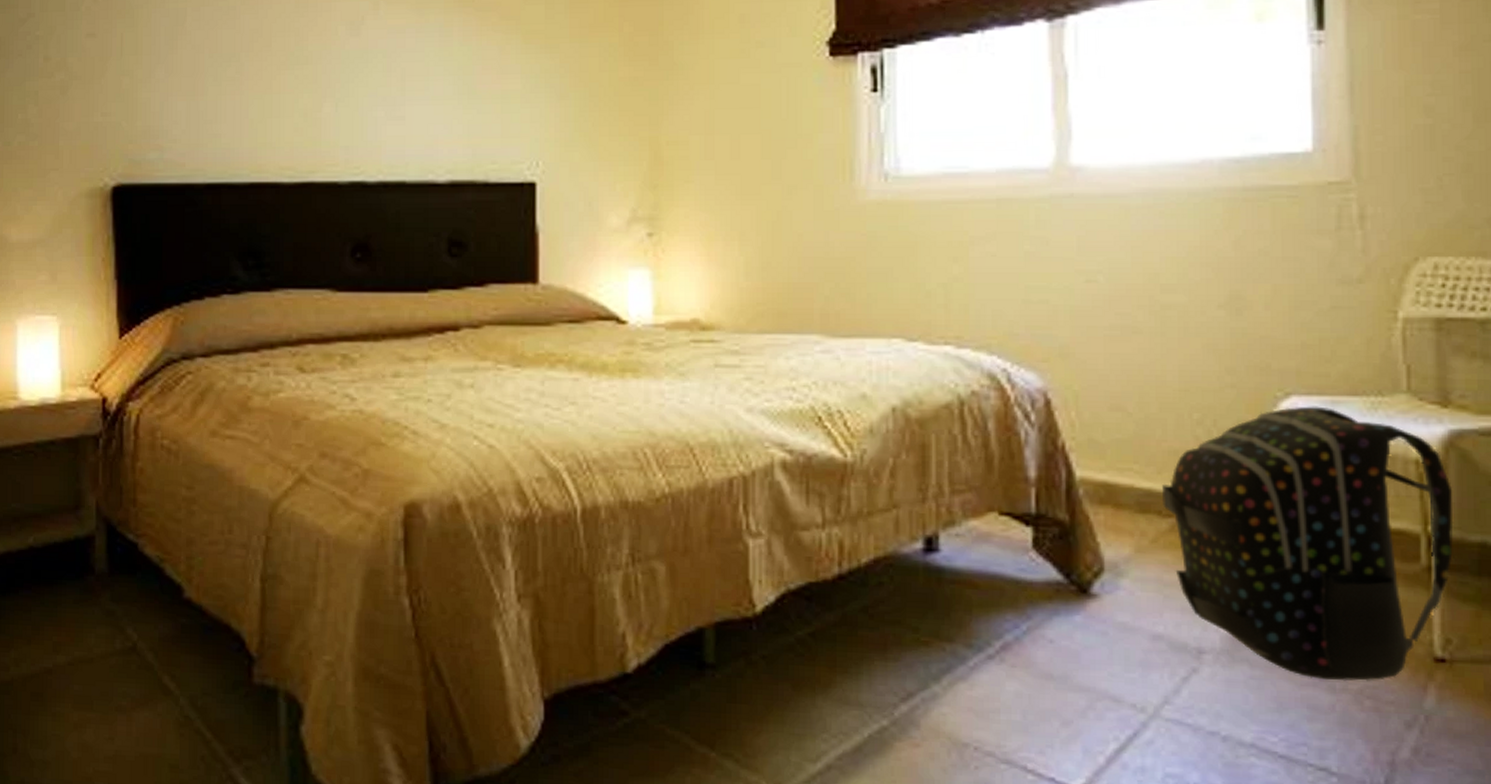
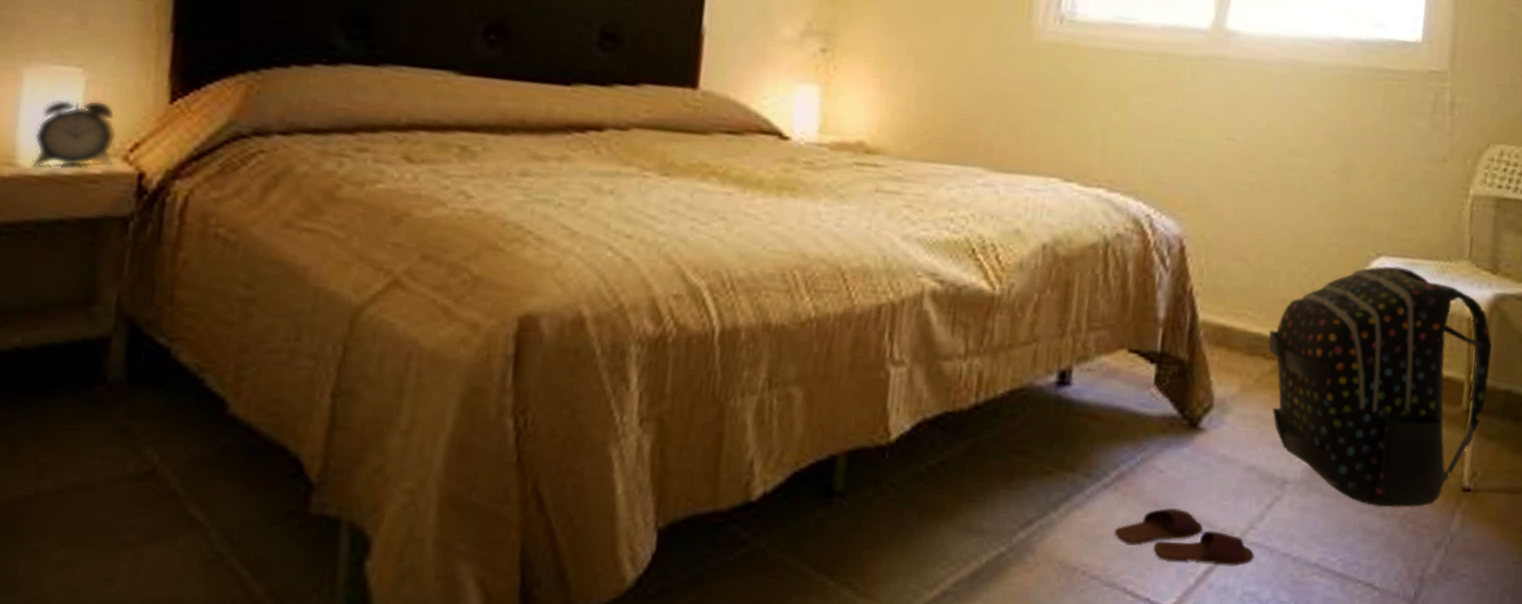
alarm clock: none [28,341,84,398] -> present [33,100,117,166]
slippers: none [1006,680,1174,743] -> present [1114,507,1255,564]

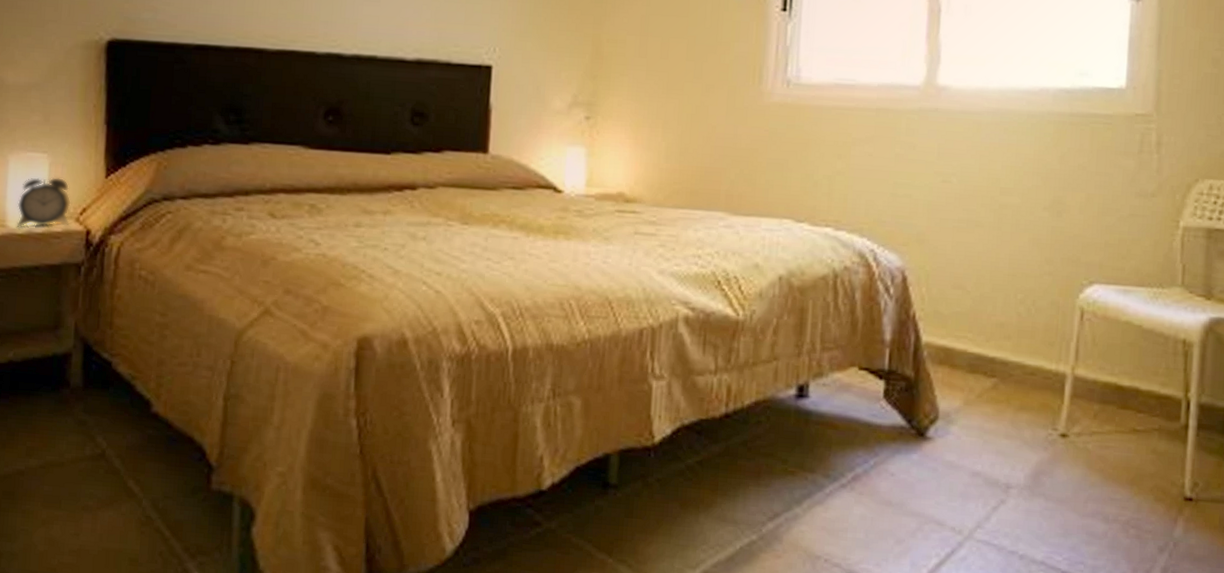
slippers: present [1114,507,1255,564] -> none [853,506,983,559]
backpack: present [1268,266,1492,508] -> none [988,293,1209,514]

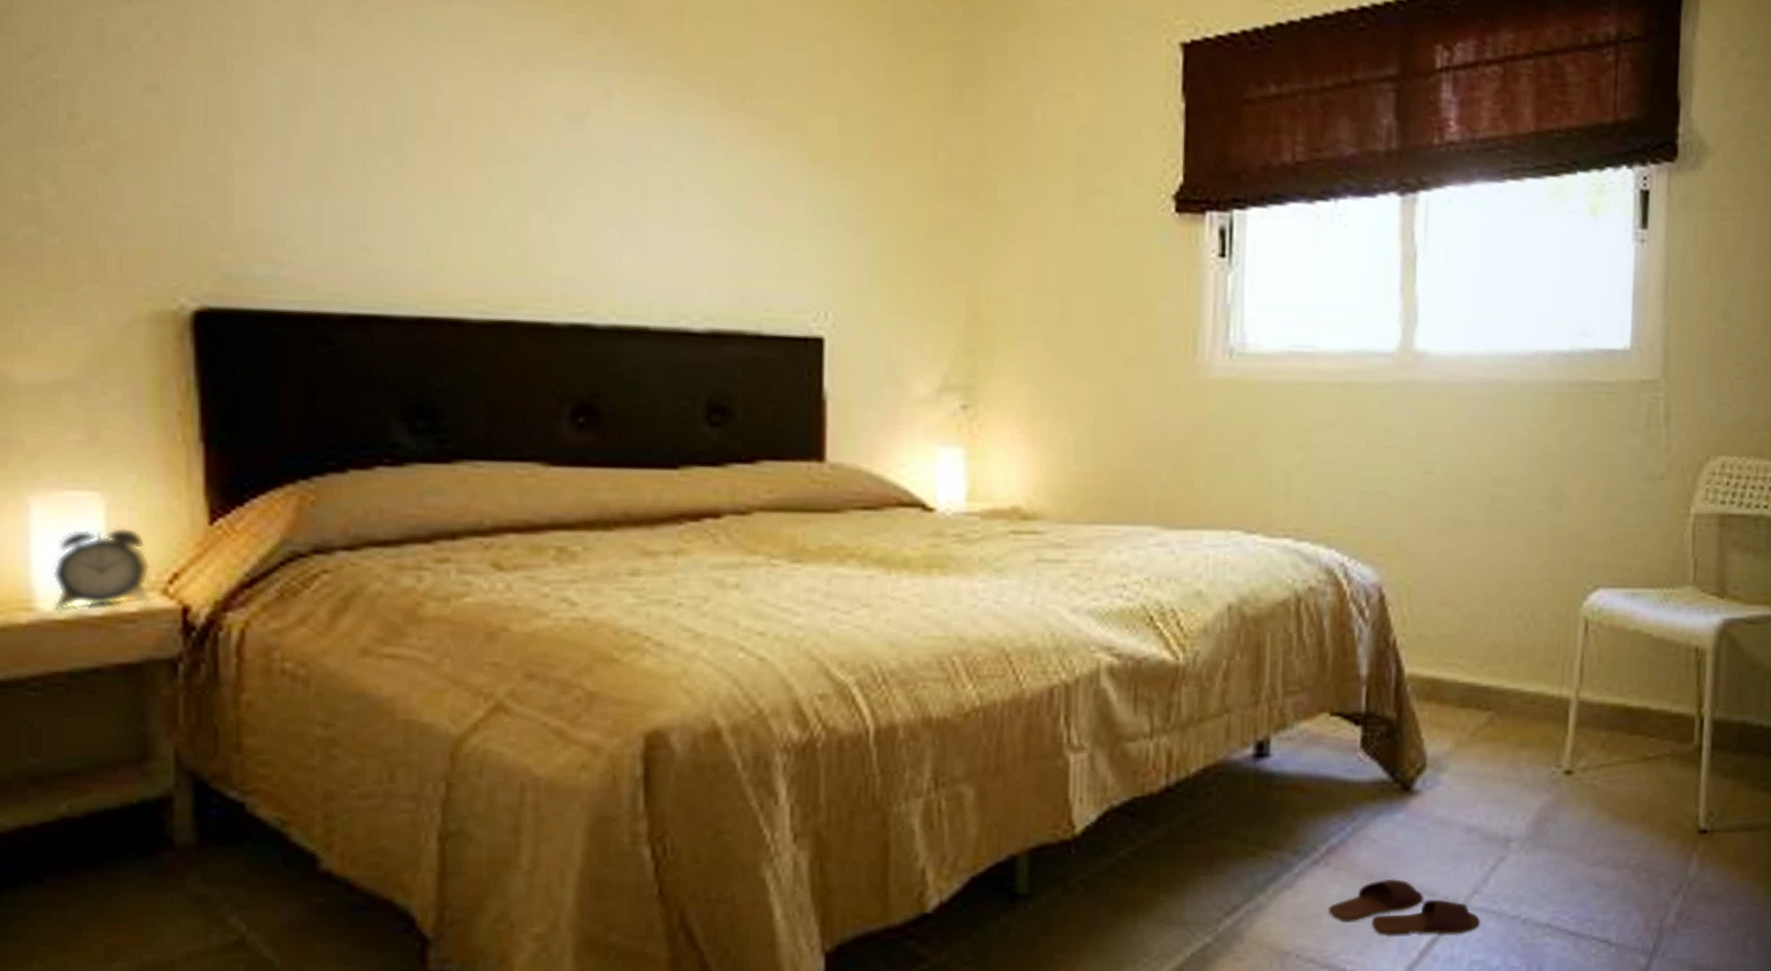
slippers: none [853,506,983,559] -> present [1328,878,1481,936]

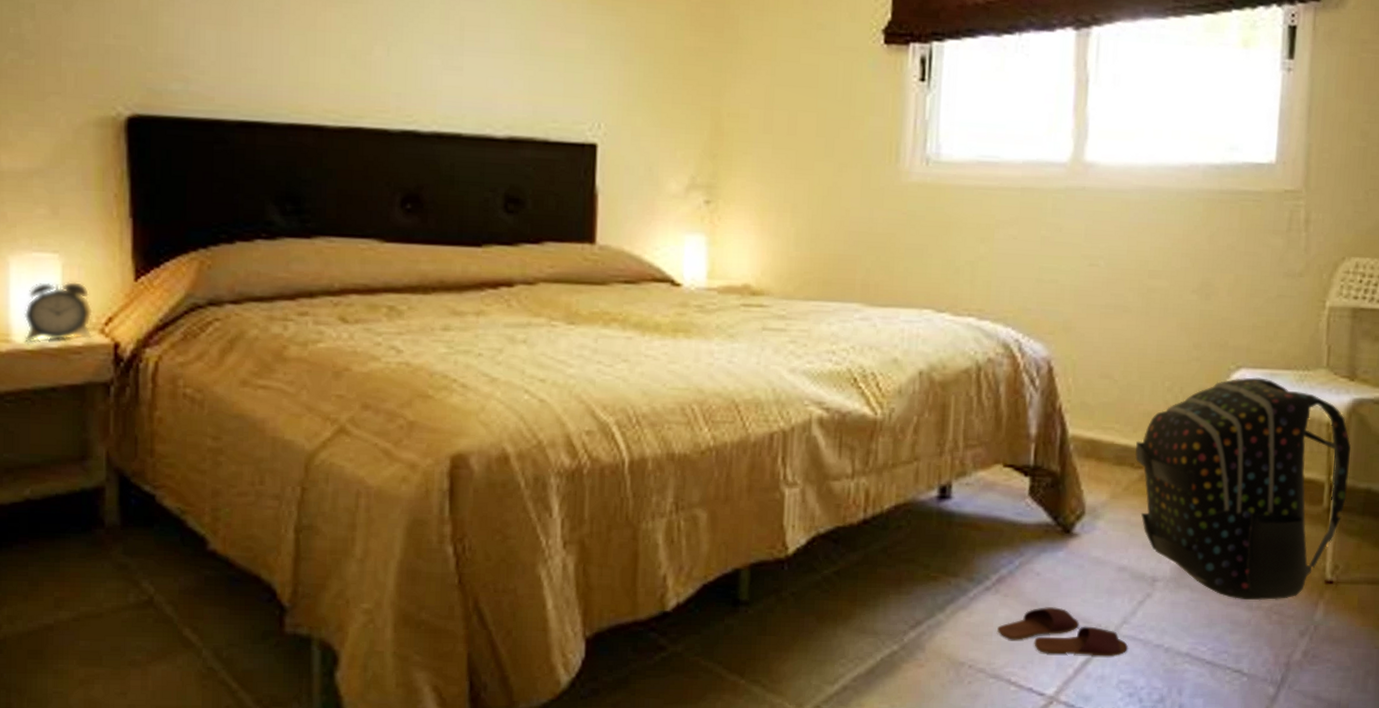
backpack: none [1482,598,1723,858] -> present [1135,377,1351,601]

